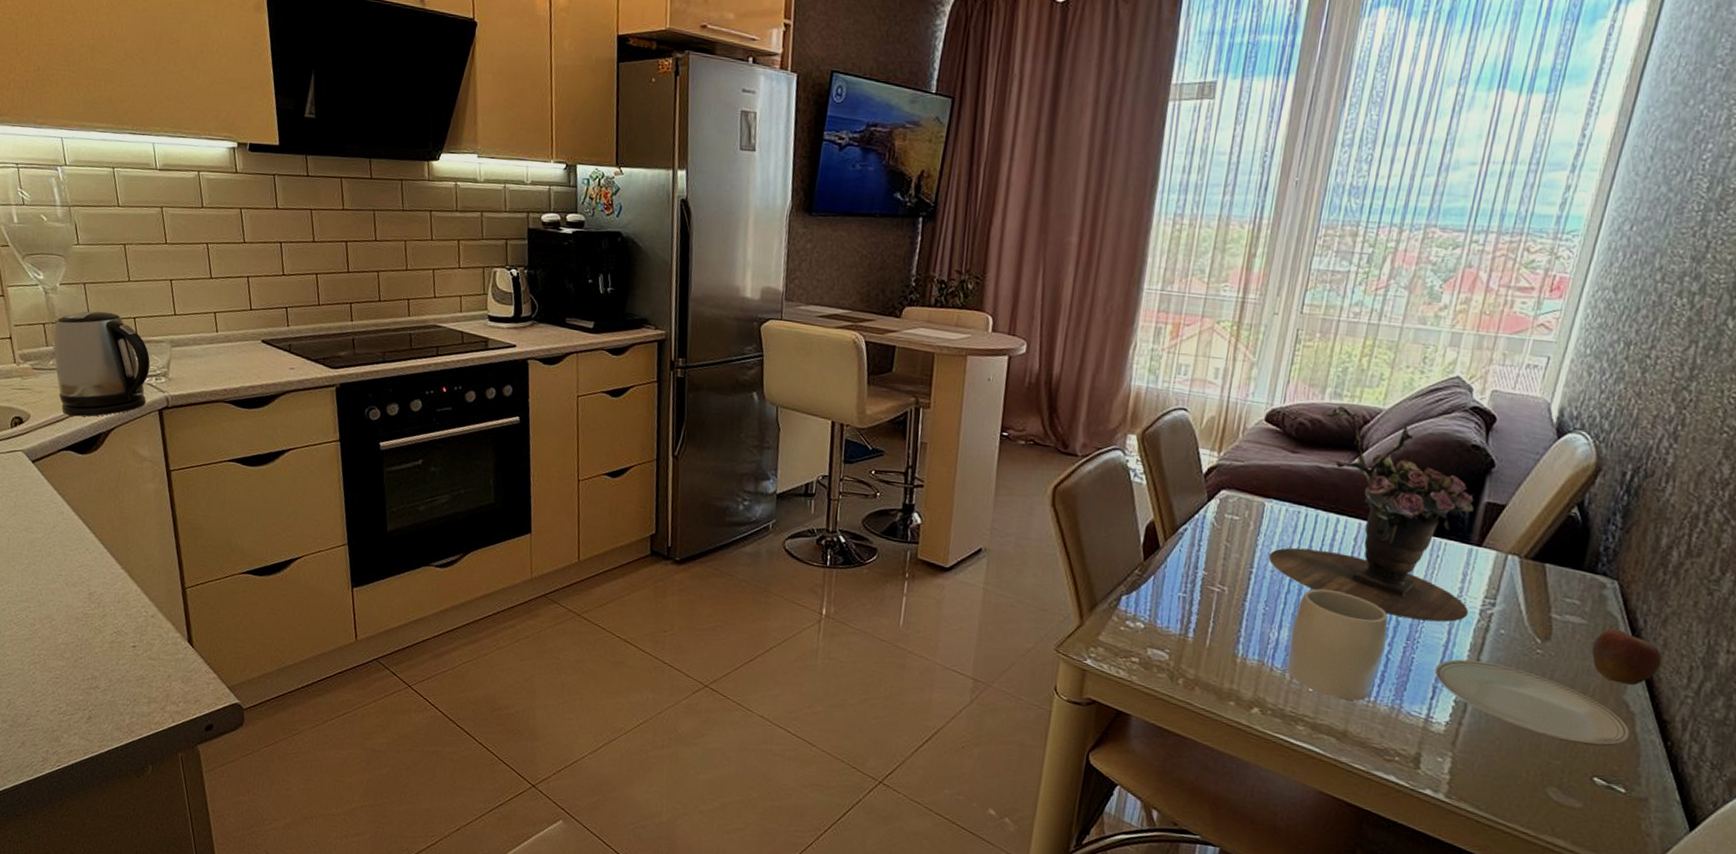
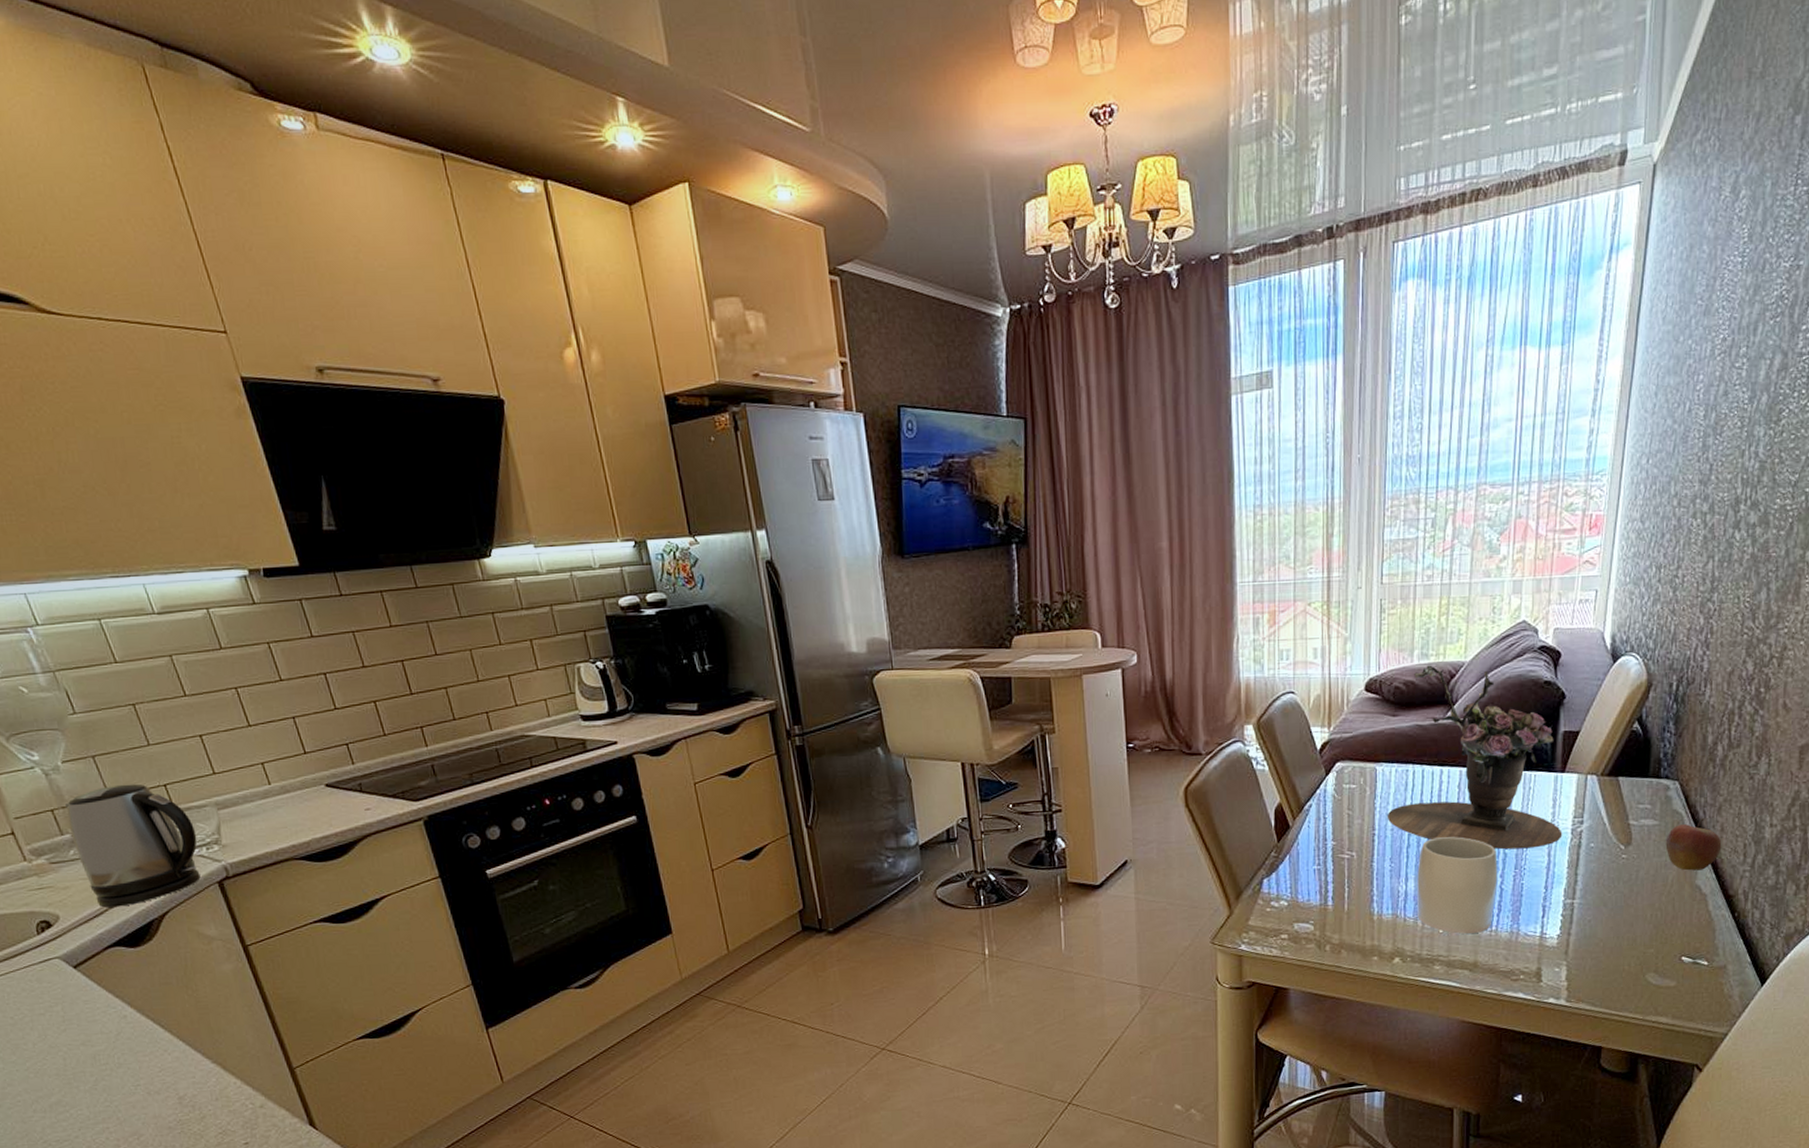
plate: present [1434,659,1630,747] -> none [1541,874,1705,932]

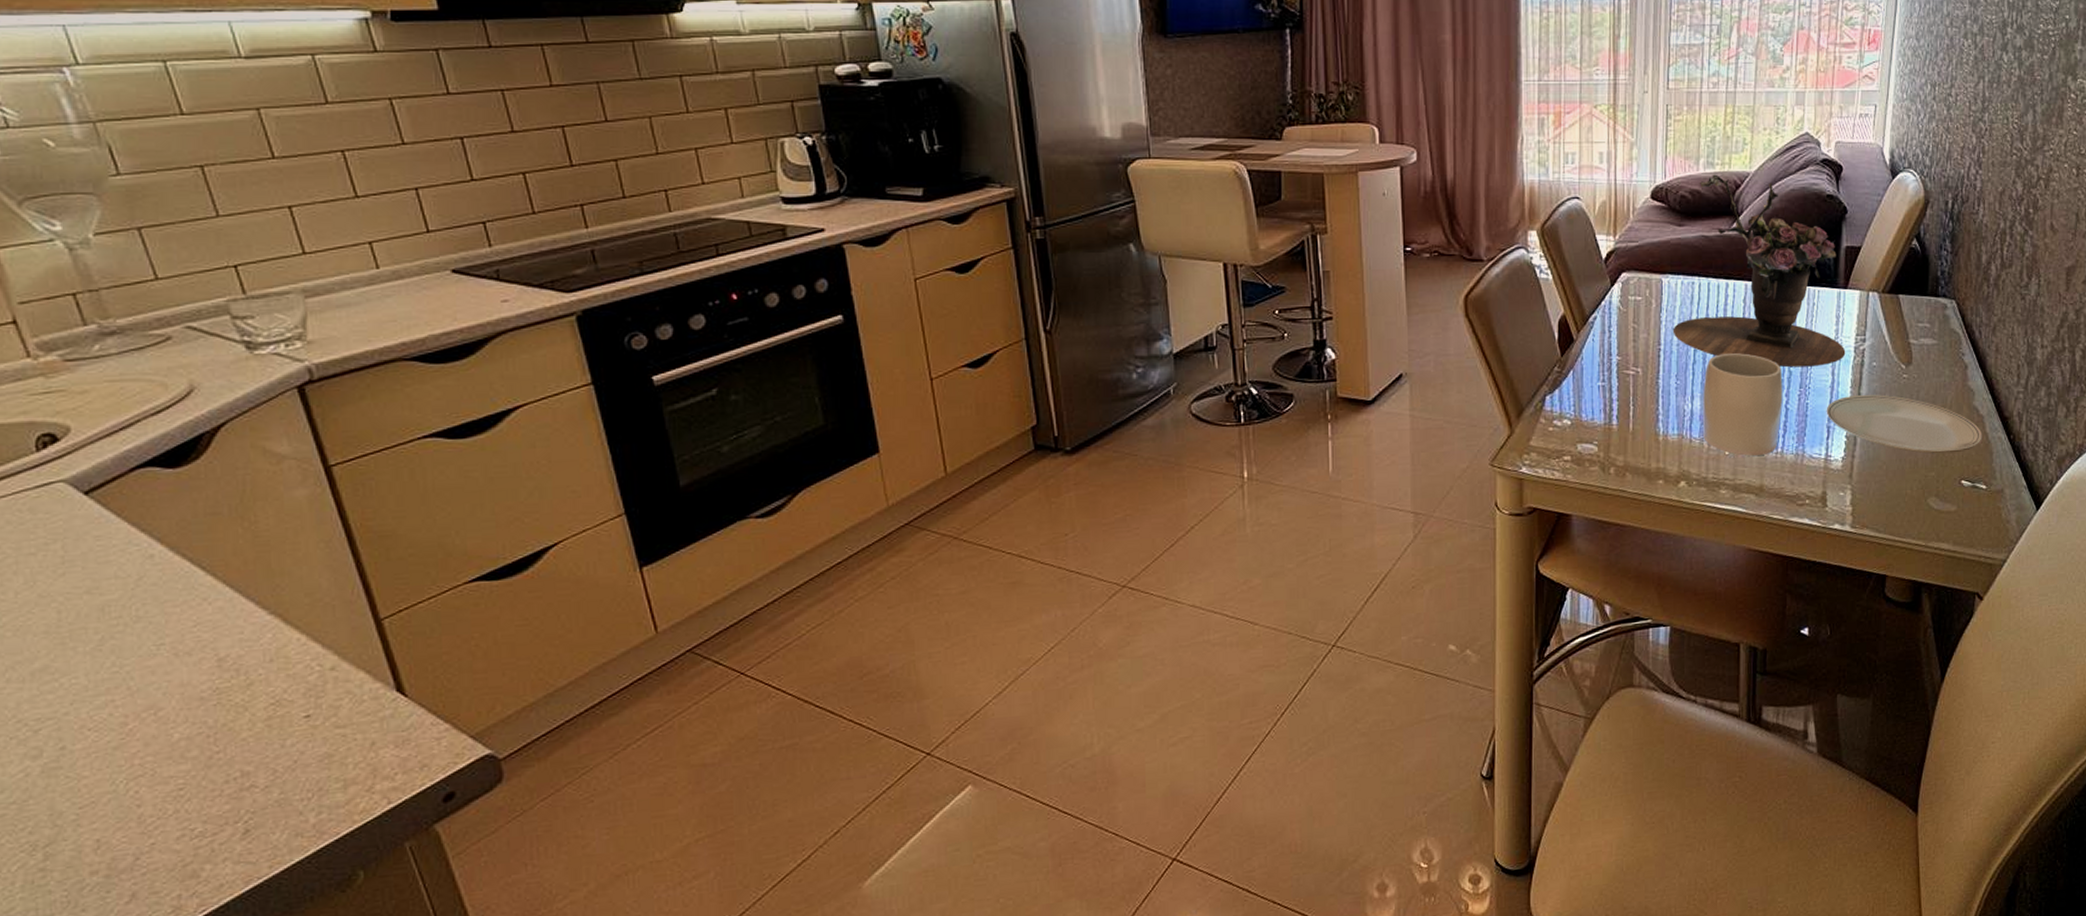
kettle: present [66,783,201,908] -> none [94,263,274,418]
plate: none [1541,874,1705,932] -> present [1826,394,1983,454]
fruit: present [1665,818,1722,871] -> none [1944,338,1997,392]

